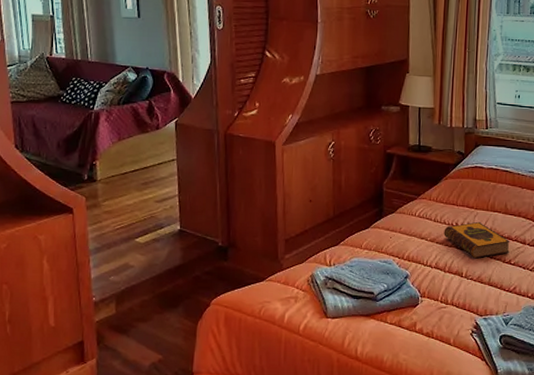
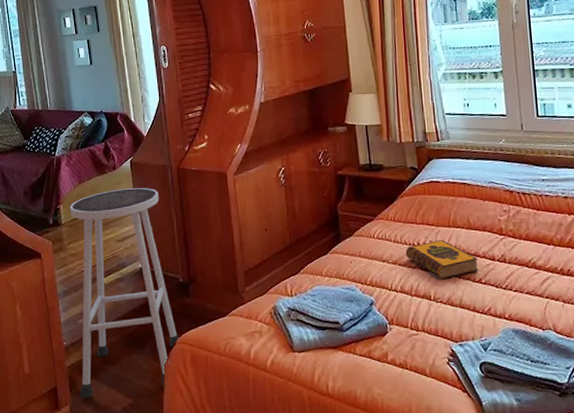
stool: none [107,149,215,353] -> present [70,188,180,399]

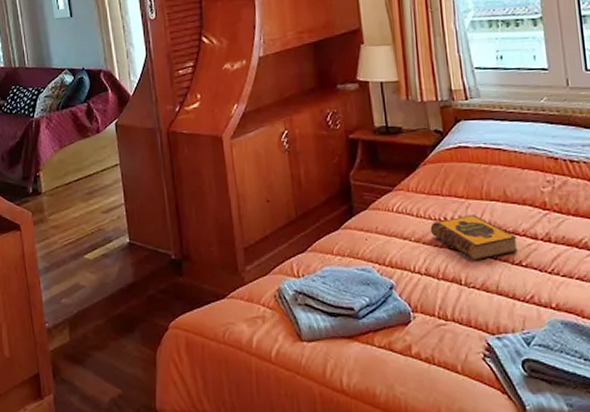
stool: present [70,188,180,399] -> none [51,153,174,387]

